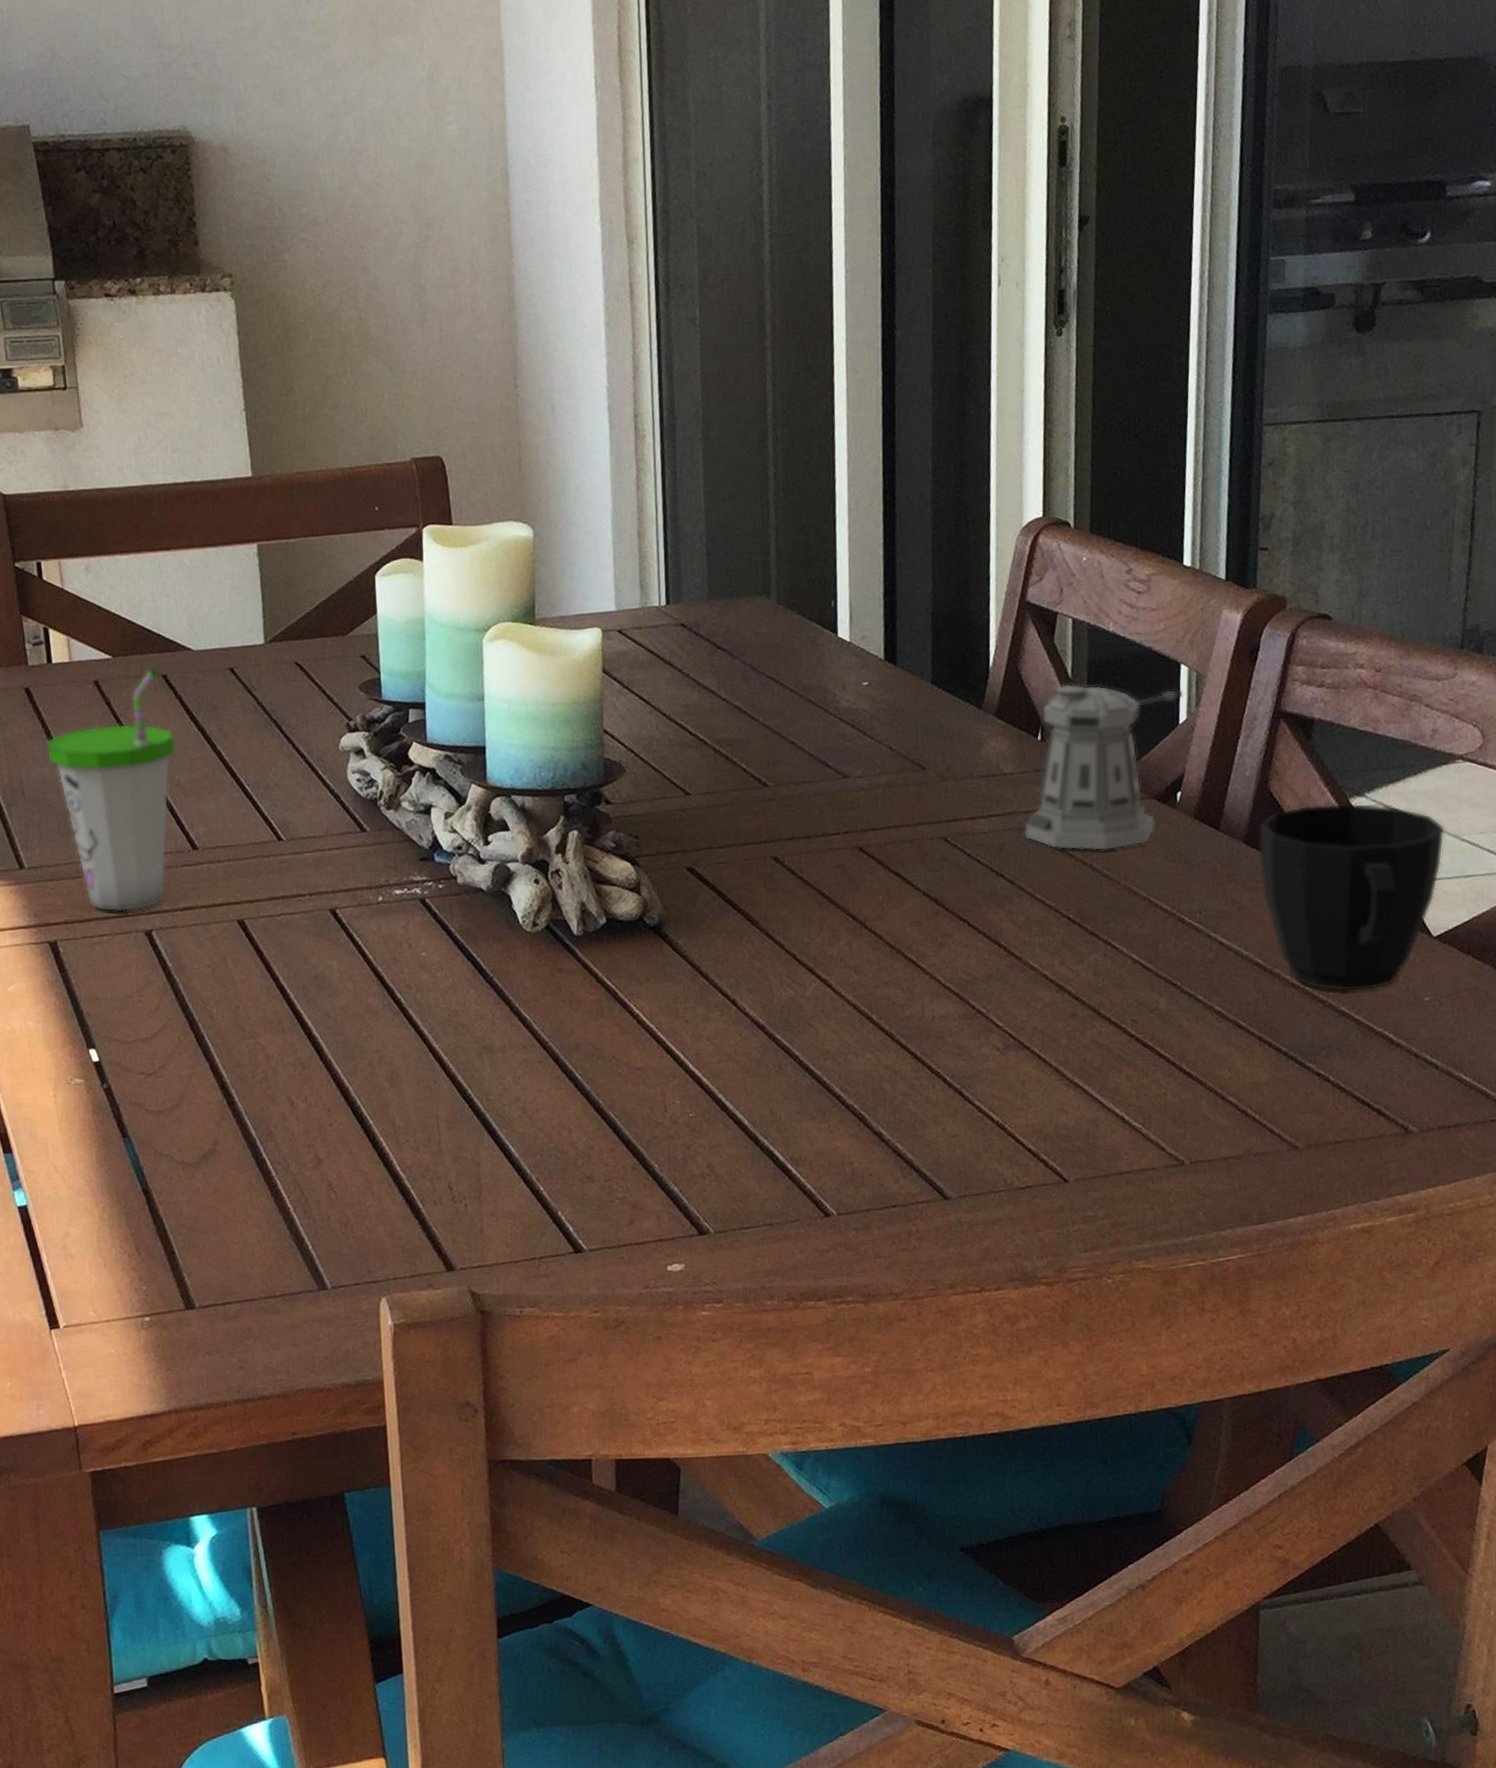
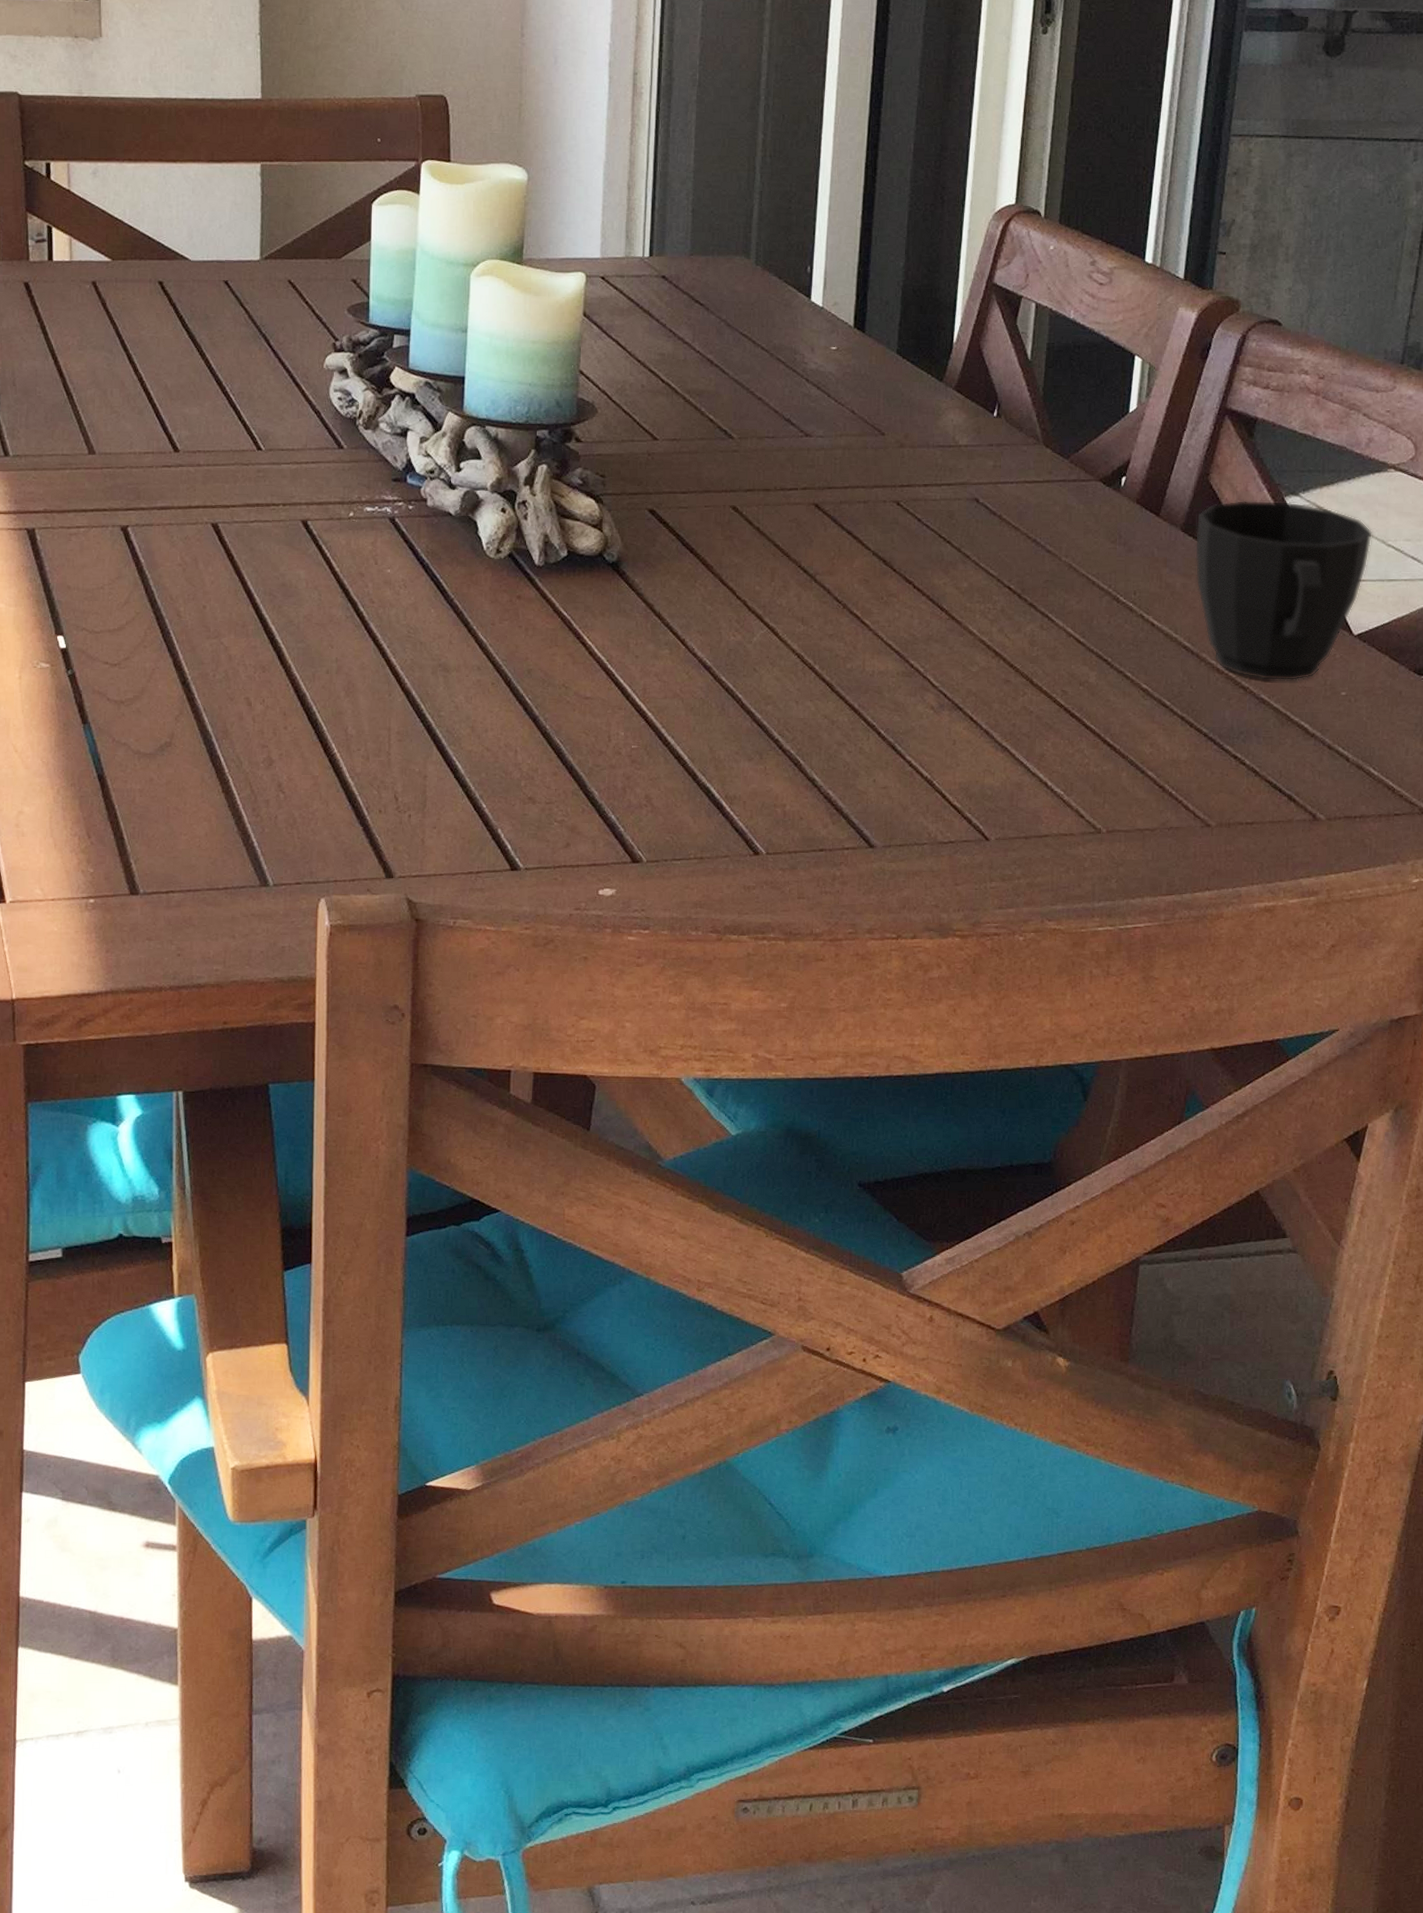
cup: present [46,667,176,912] -> none [40,273,166,506]
pepper shaker: present [1024,684,1185,851] -> none [974,365,1137,527]

